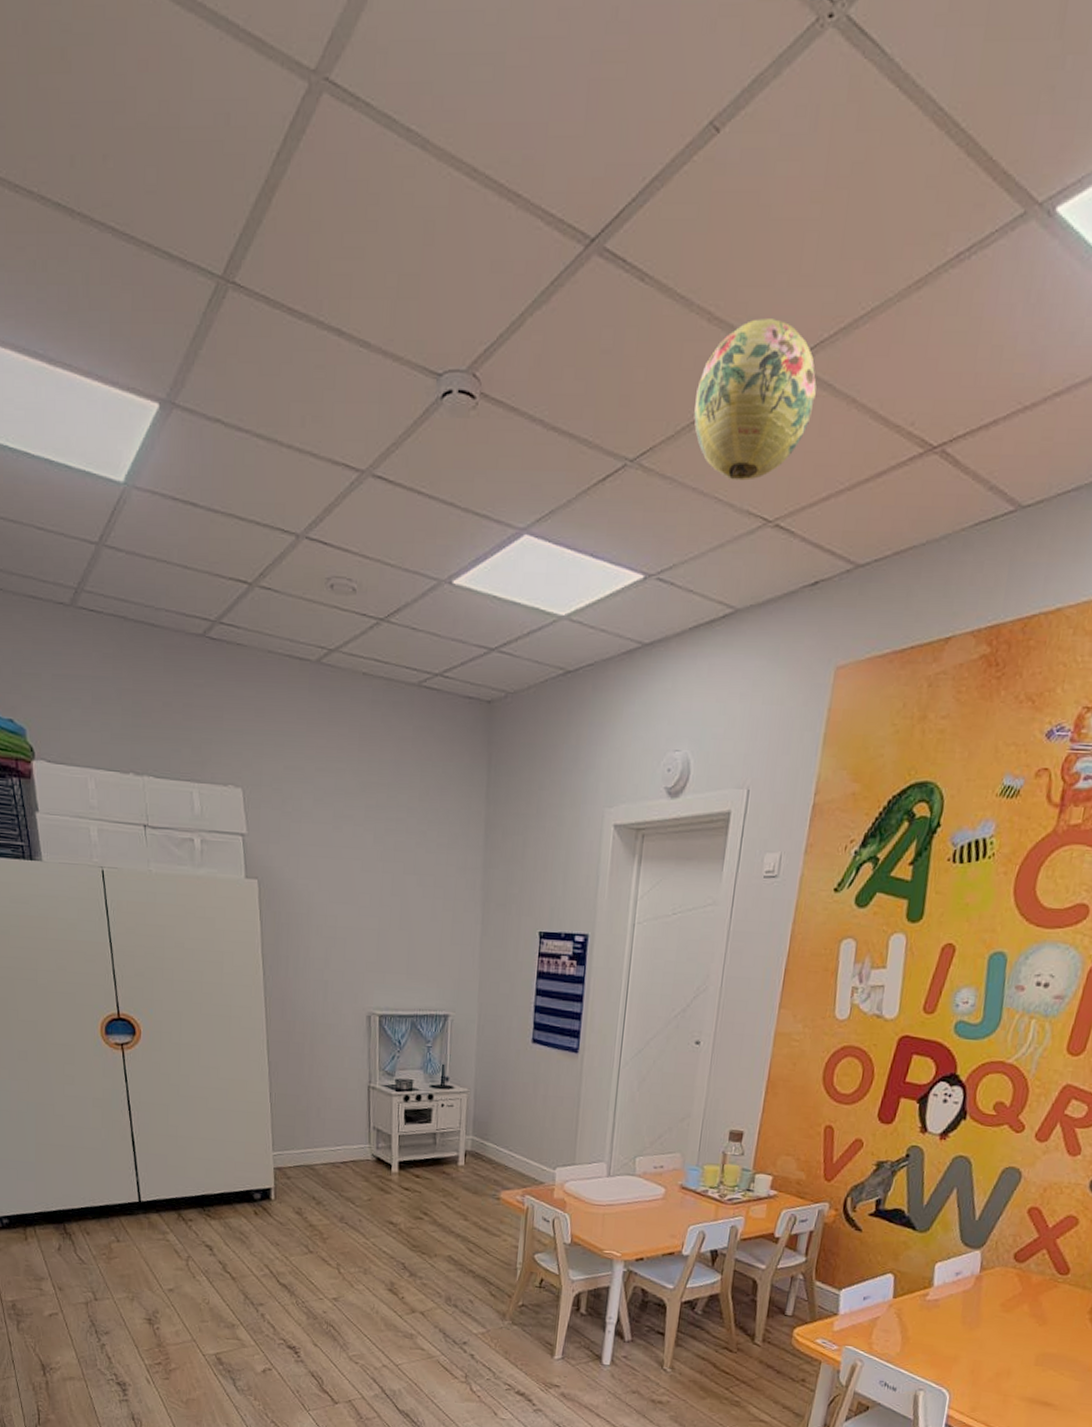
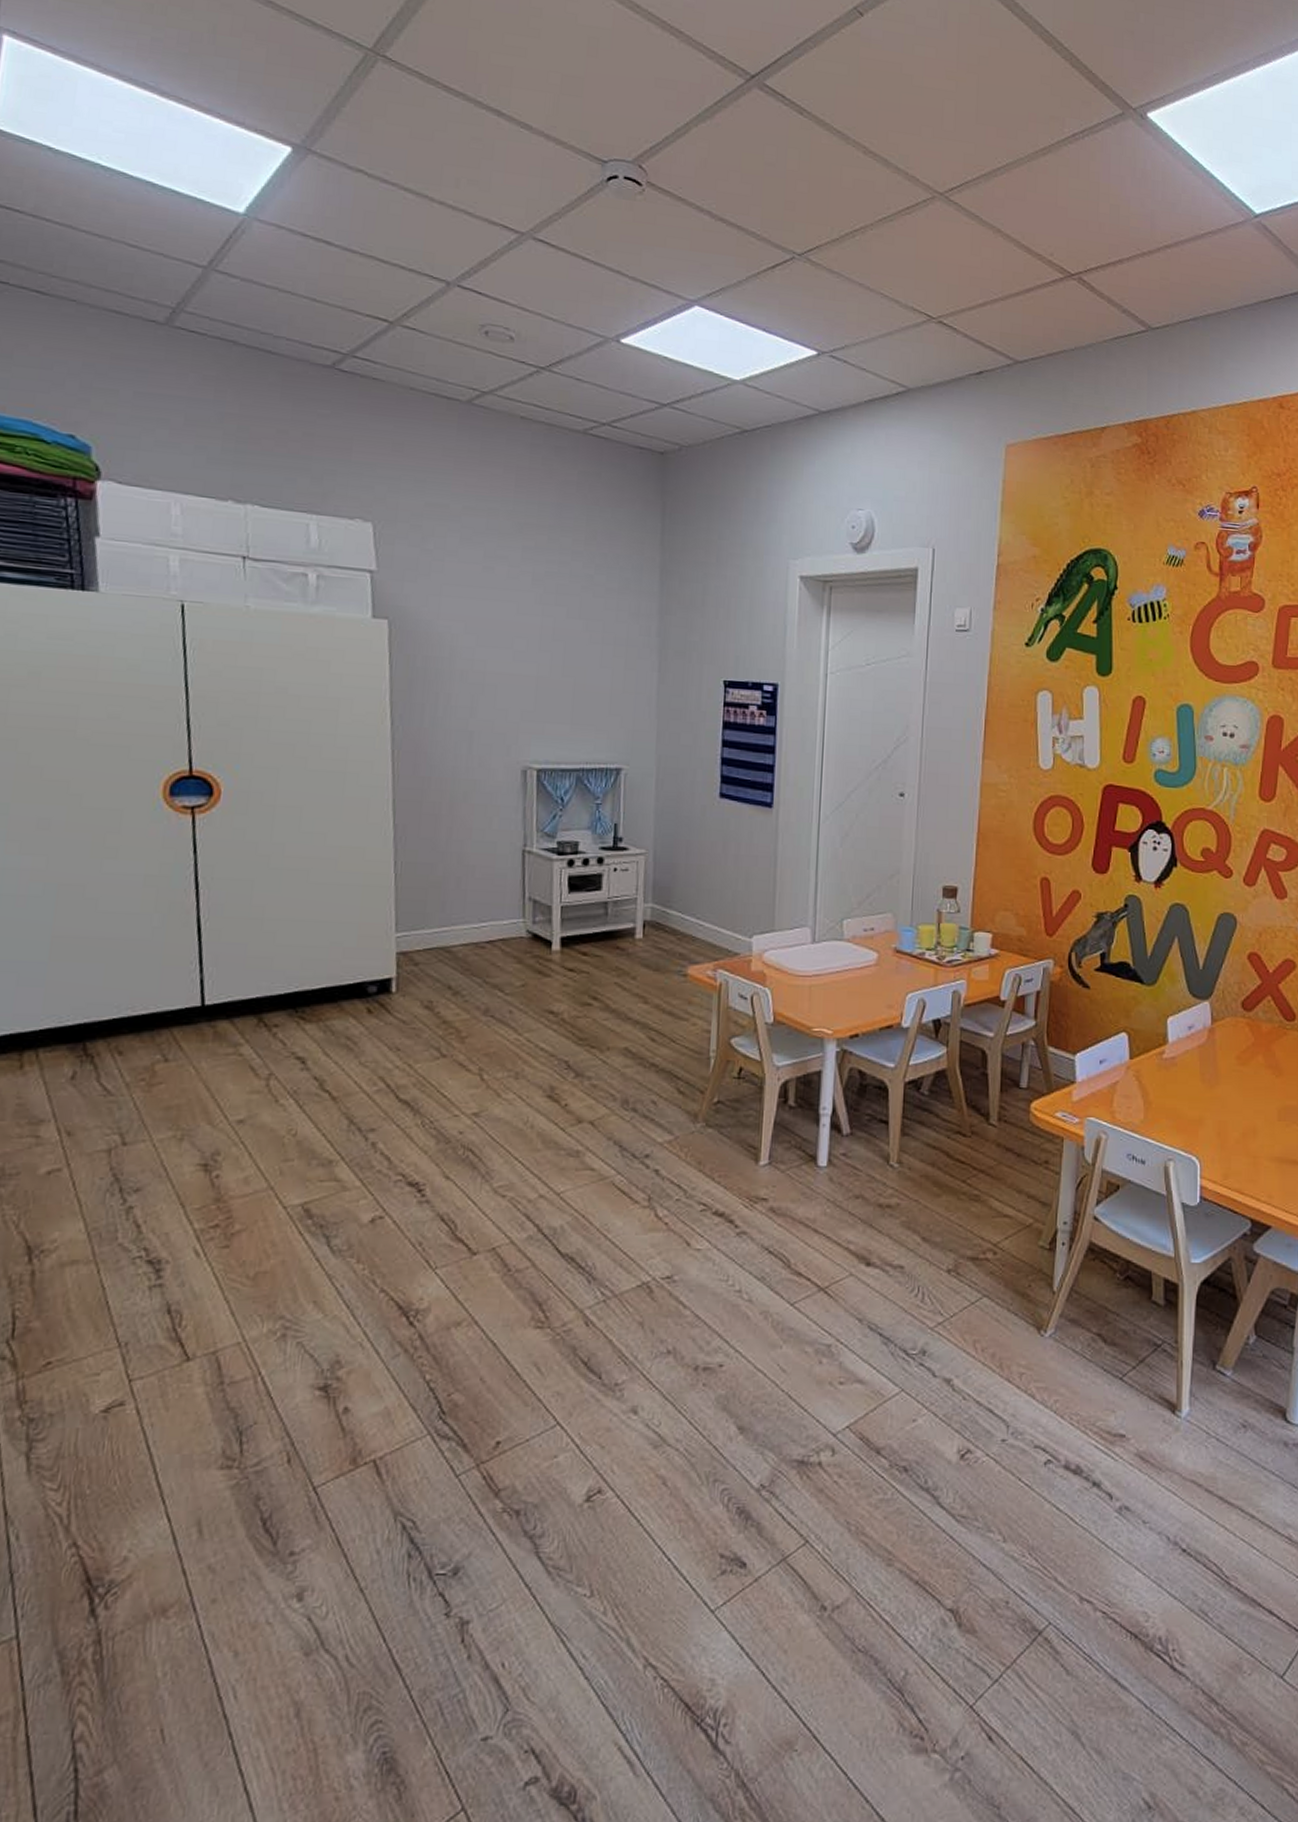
paper lantern: present [694,319,817,481] -> none [856,157,965,283]

